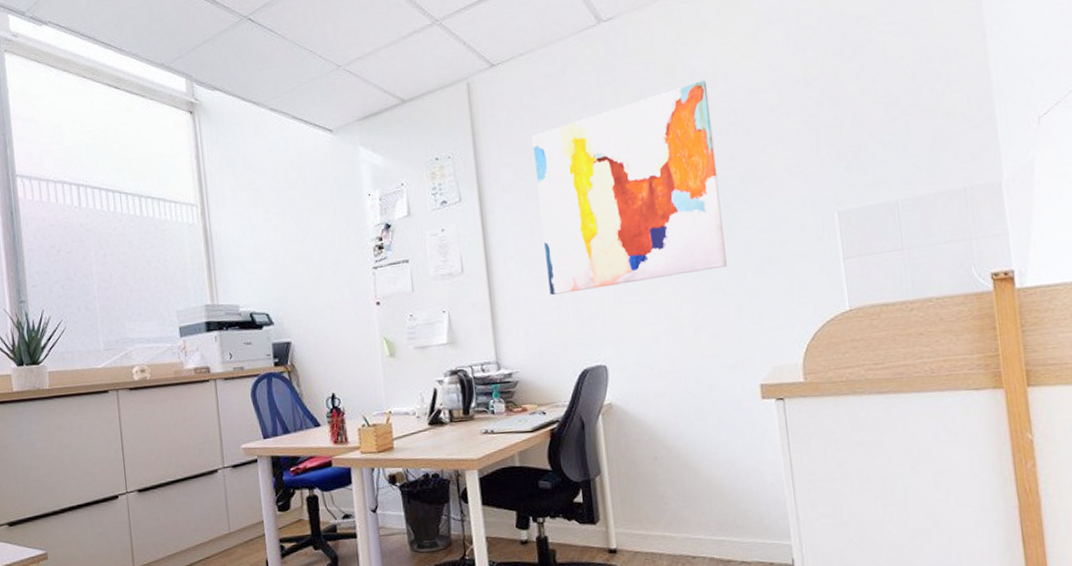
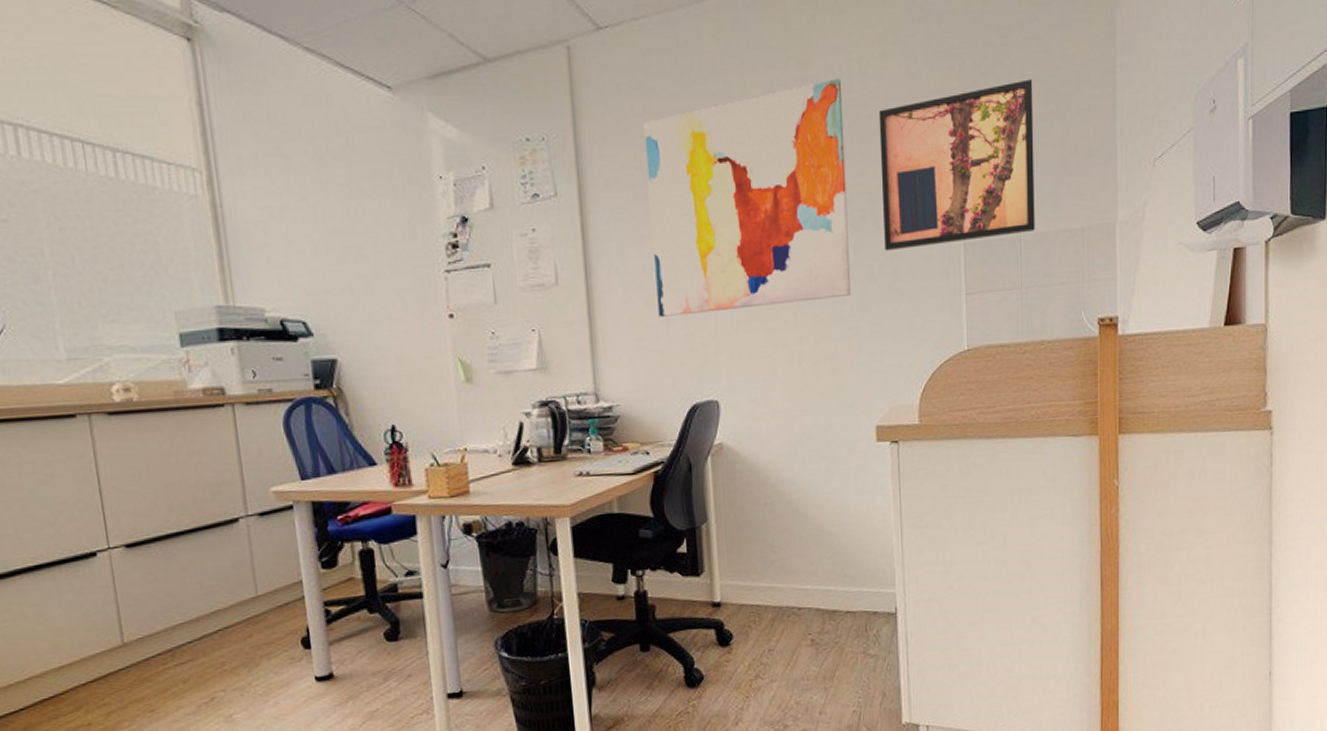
wall art: none [743,58,912,225] -> present [878,79,1035,251]

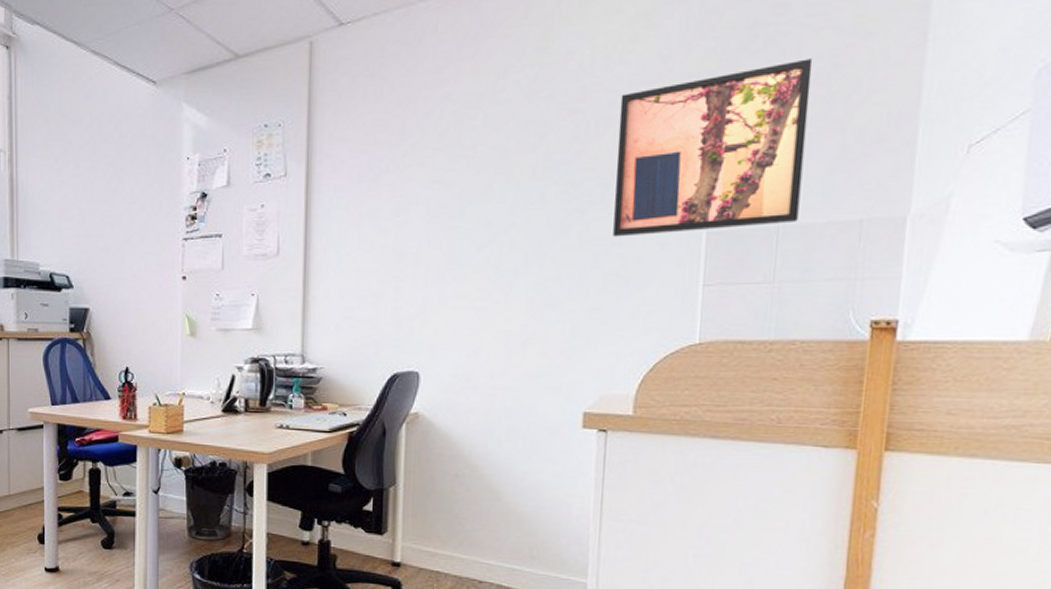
wall art: present [644,78,851,317] -> none [369,64,583,289]

